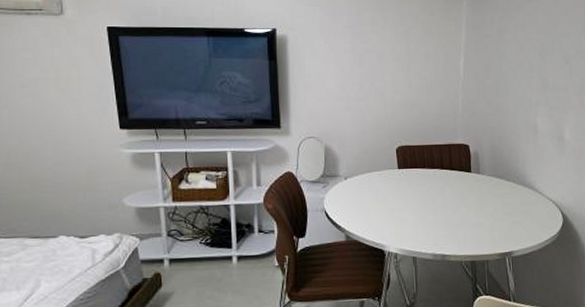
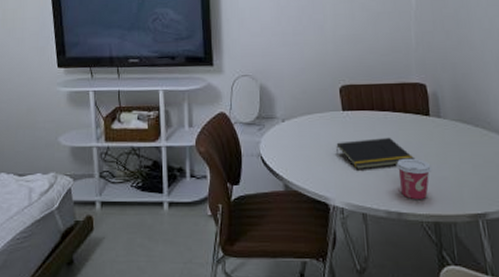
notepad: none [391,191,458,219] -> present [335,137,416,169]
cup: none [442,208,471,243] -> present [396,158,431,199]

